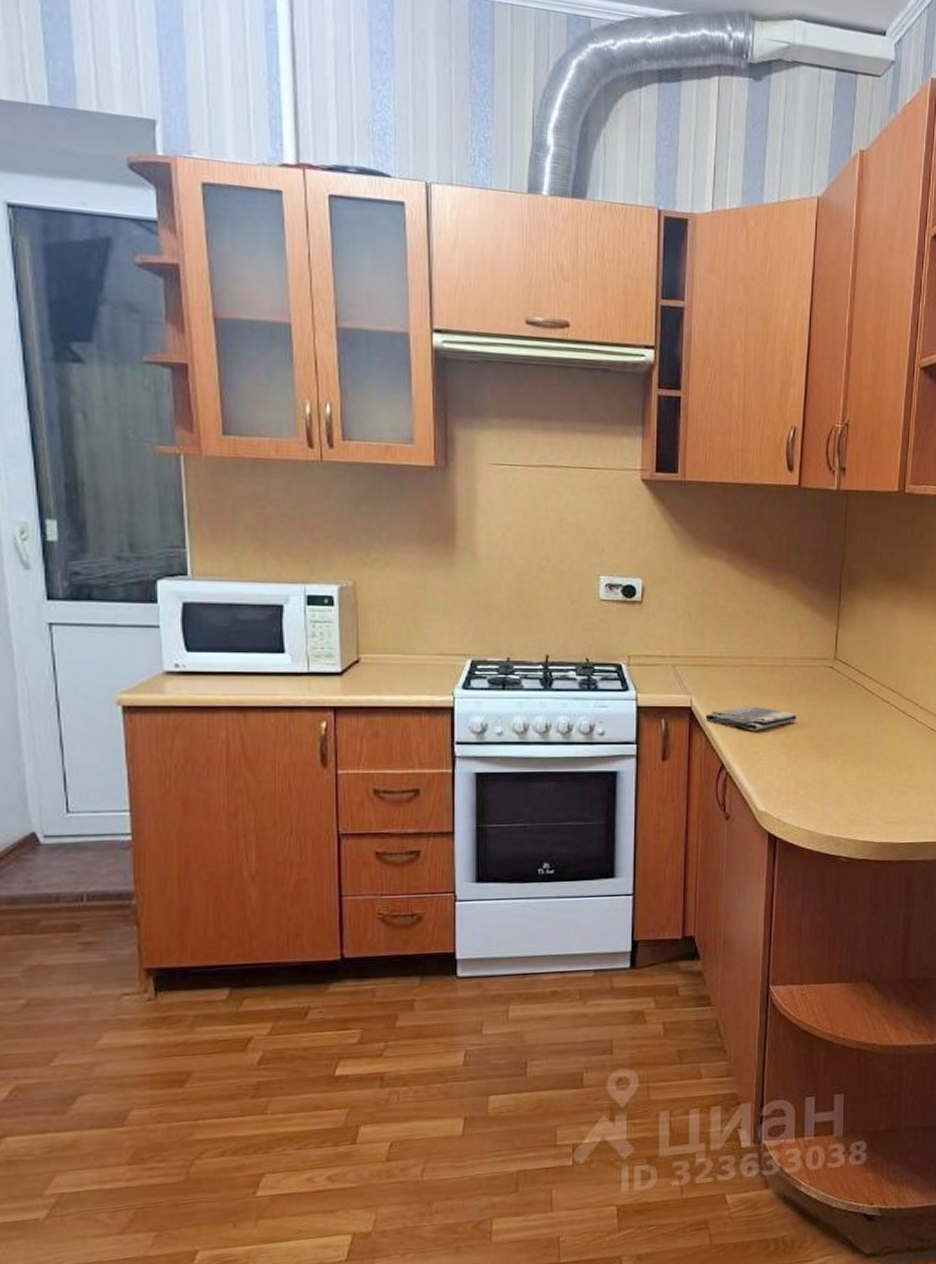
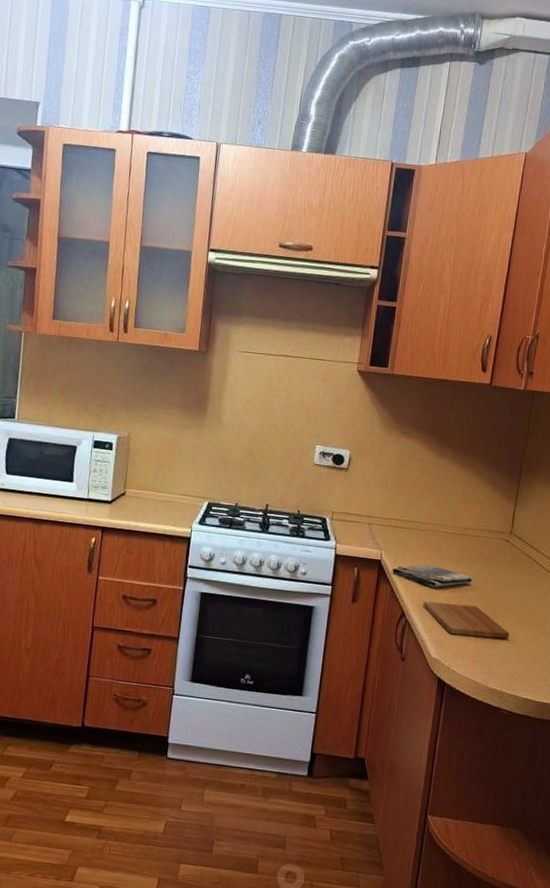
cutting board: none [744,746,842,782] -> present [423,601,510,639]

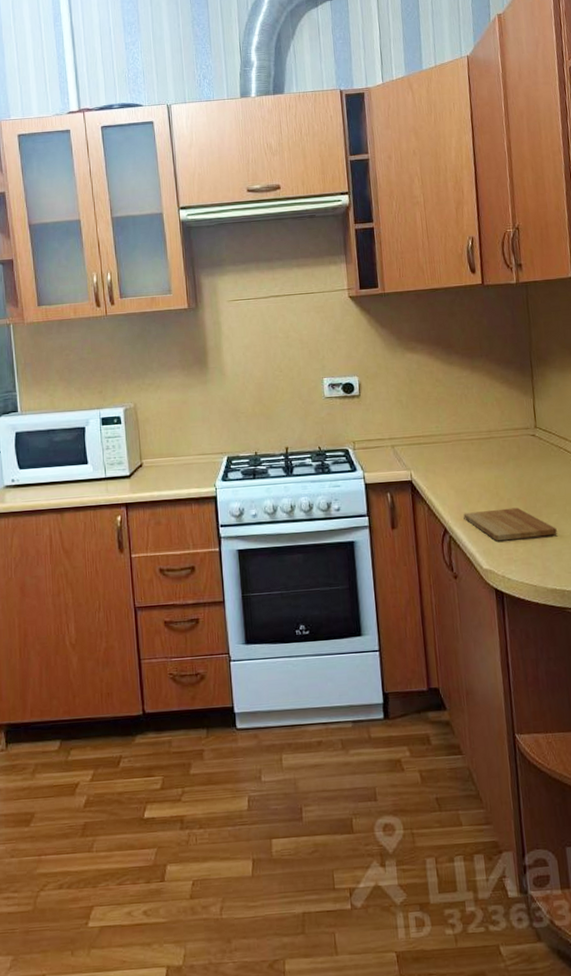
dish towel: present [392,564,473,588] -> none [425,475,508,498]

